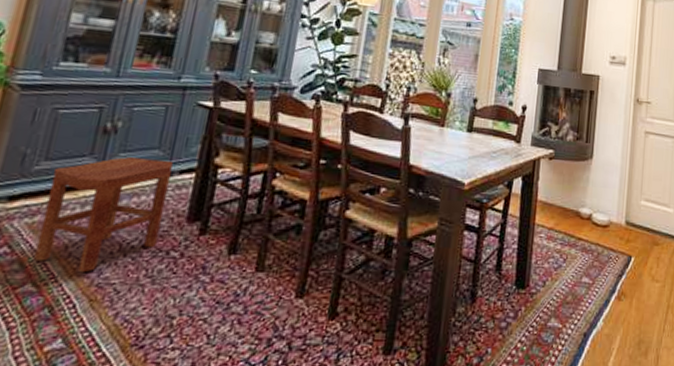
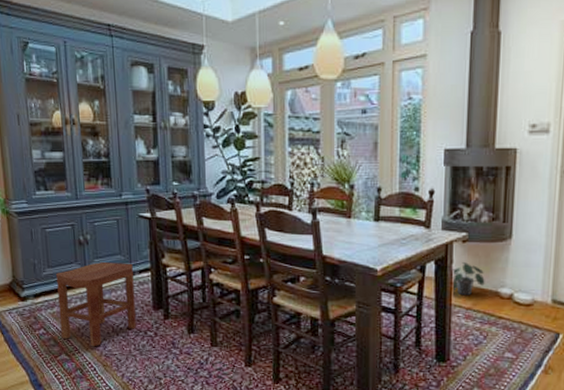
potted plant: none [536,180,568,215] -> present [451,262,485,296]

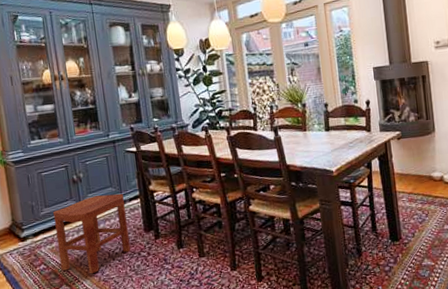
potted plant: present [451,262,485,296] -> none [393,155,420,183]

